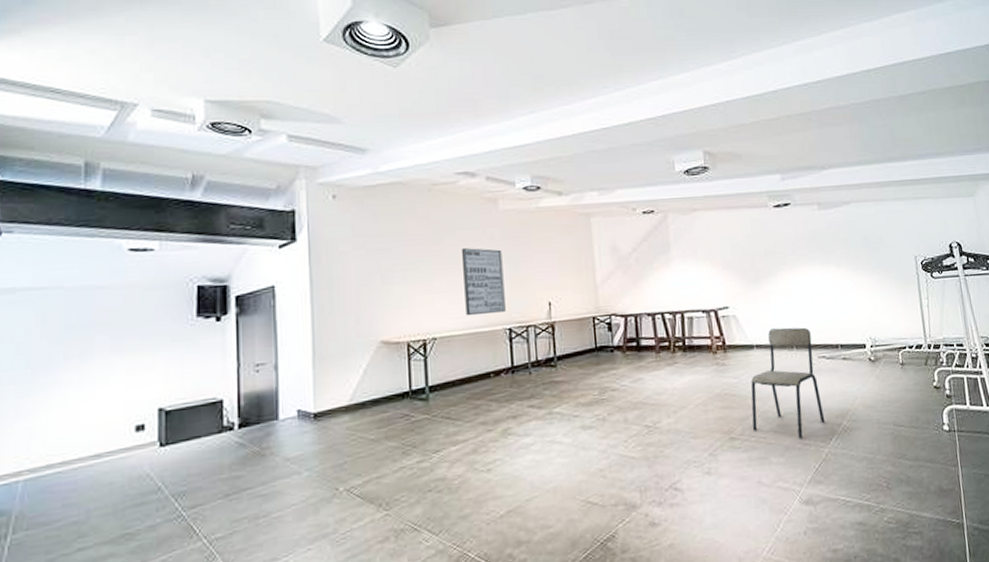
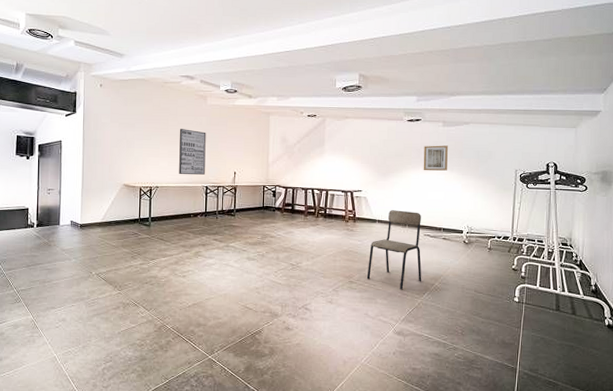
wall art: none [799,234,833,271] -> present [423,145,448,171]

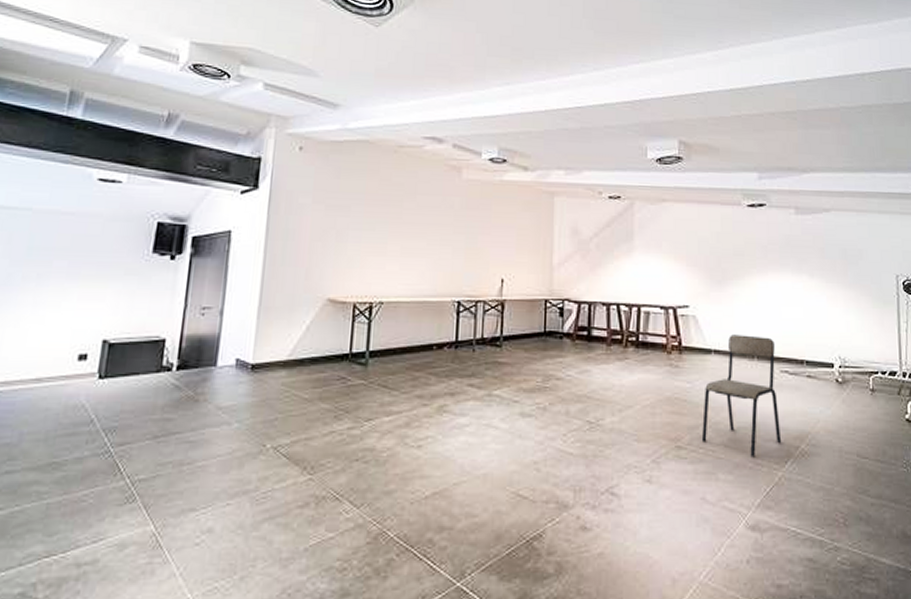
wall art: present [179,129,206,175] -> none [416,214,460,284]
wall art: present [423,145,448,171] -> none [772,240,806,277]

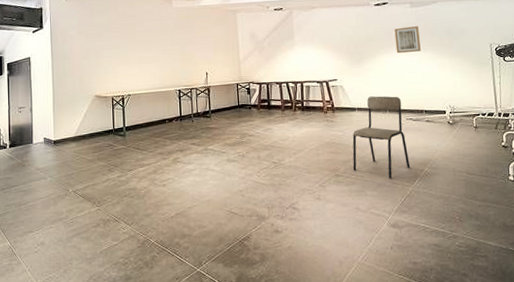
wall art: none [772,240,806,277] -> present [394,26,421,54]

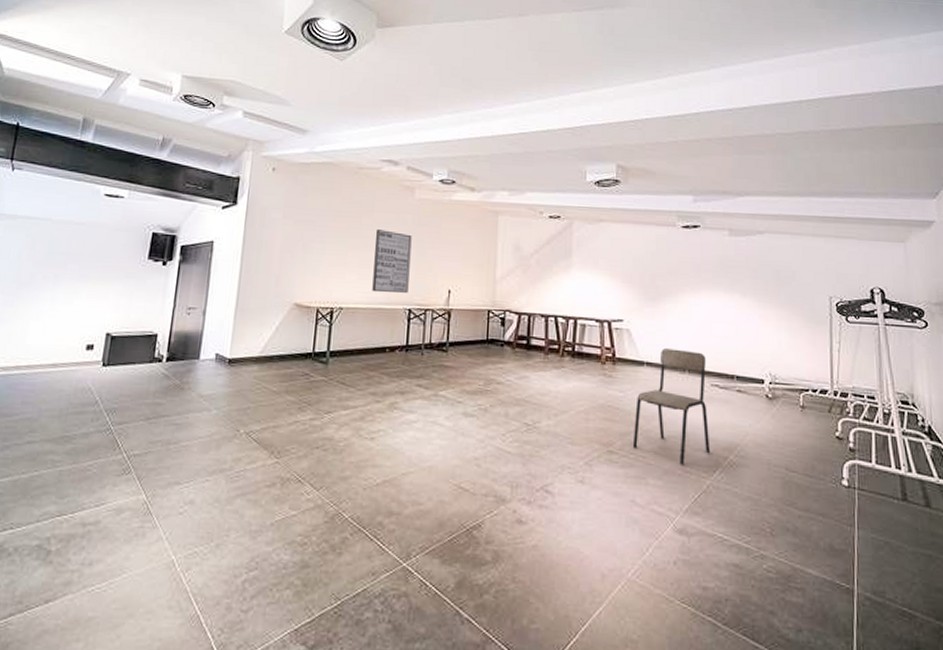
wall art: none [148,34,177,81] -> present [372,229,412,293]
wall art: present [394,26,421,54] -> none [705,260,738,296]

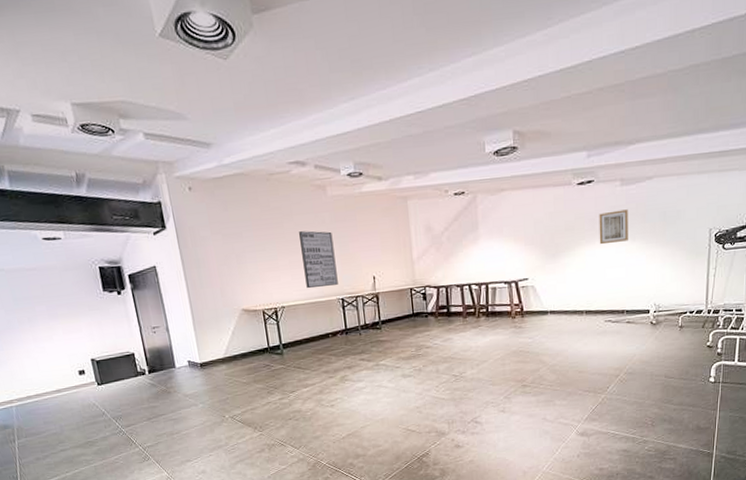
chair: present [632,348,711,465] -> none [541,295,605,387]
wall art: none [705,260,738,296] -> present [599,209,628,245]

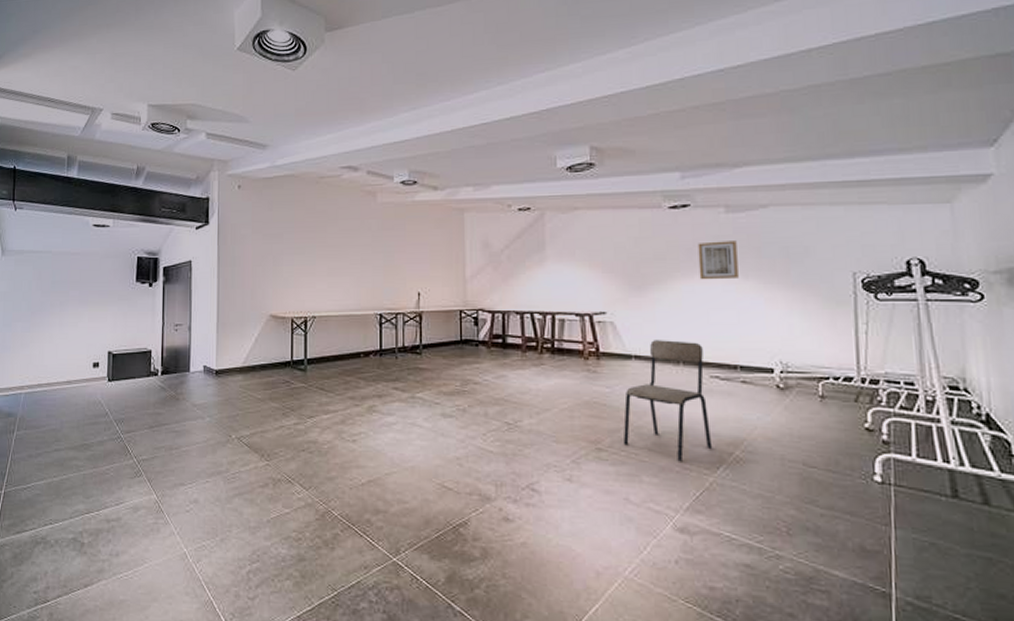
wall art: present [299,231,338,289] -> none [342,237,378,300]
chair: none [541,295,605,387] -> present [623,340,713,462]

